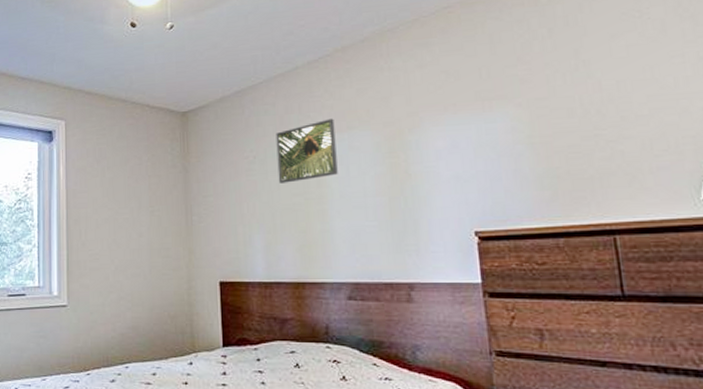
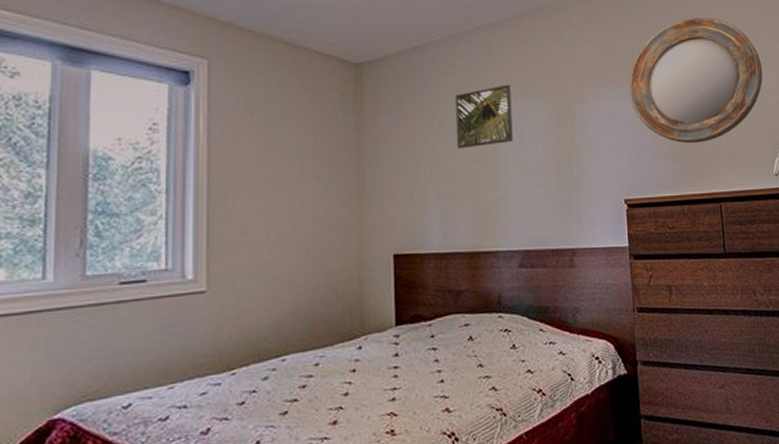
home mirror: none [477,19,679,167] -> present [629,17,763,143]

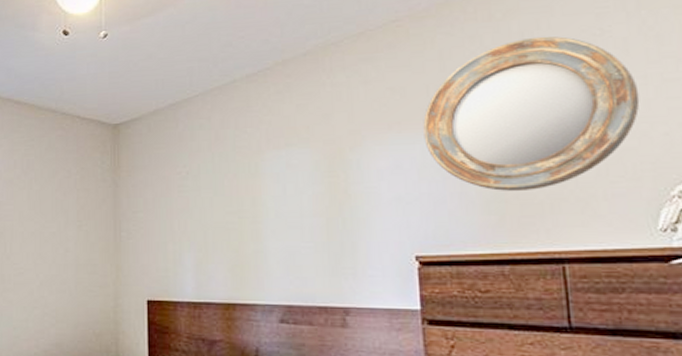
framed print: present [455,84,513,149] -> none [210,134,274,201]

